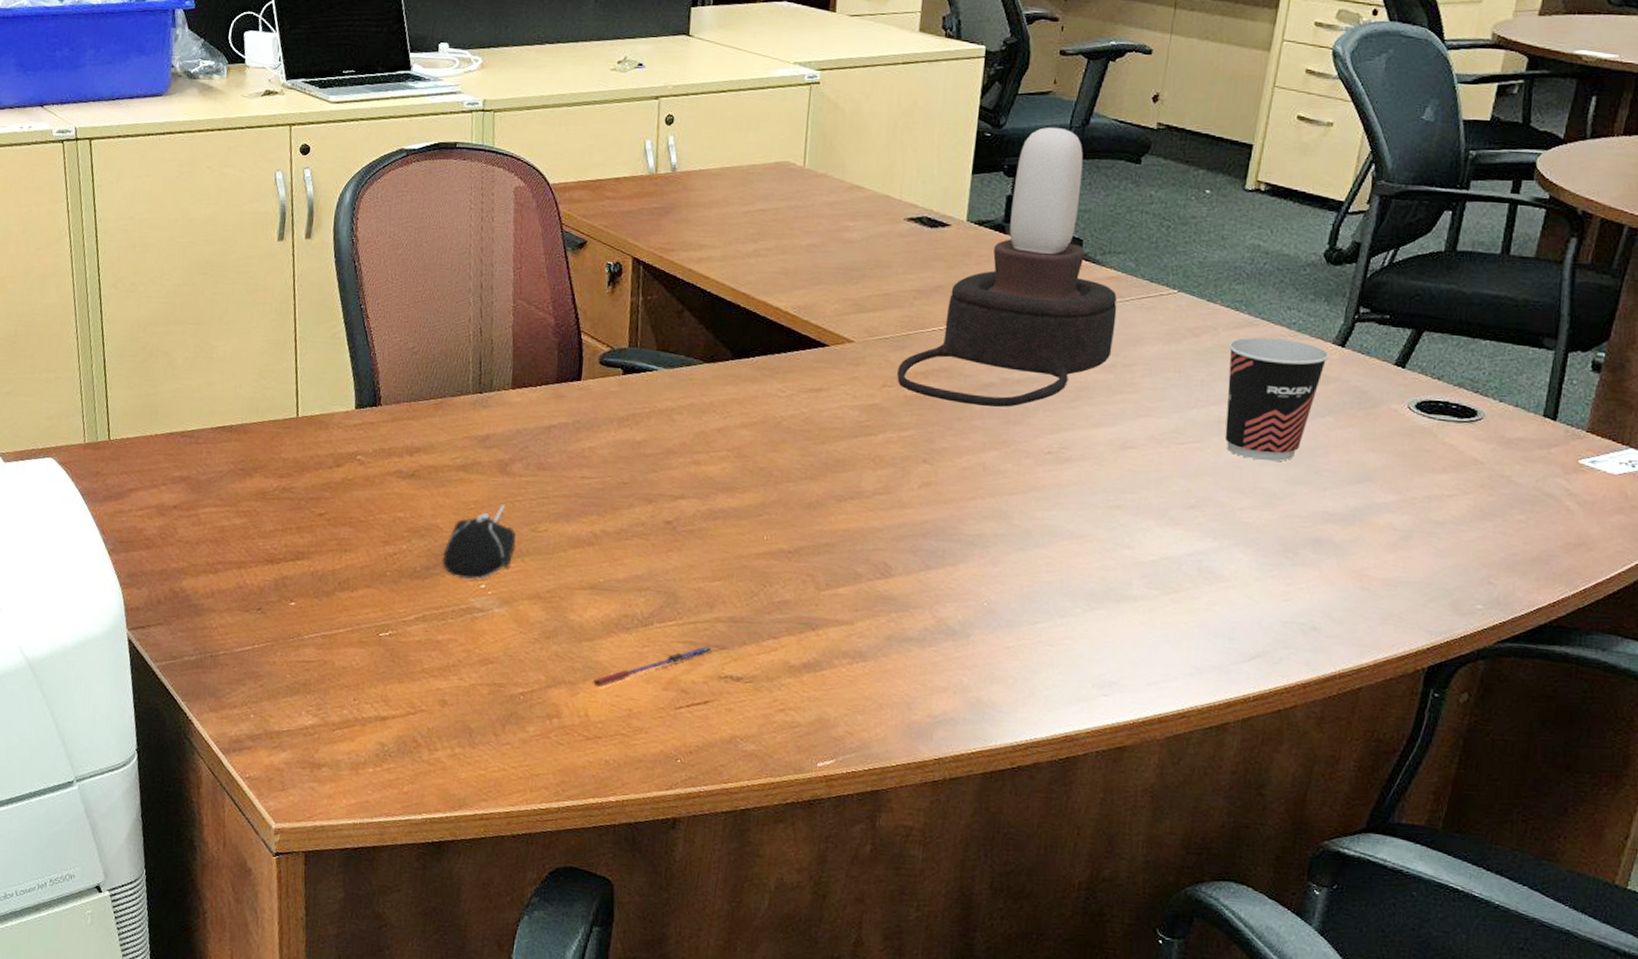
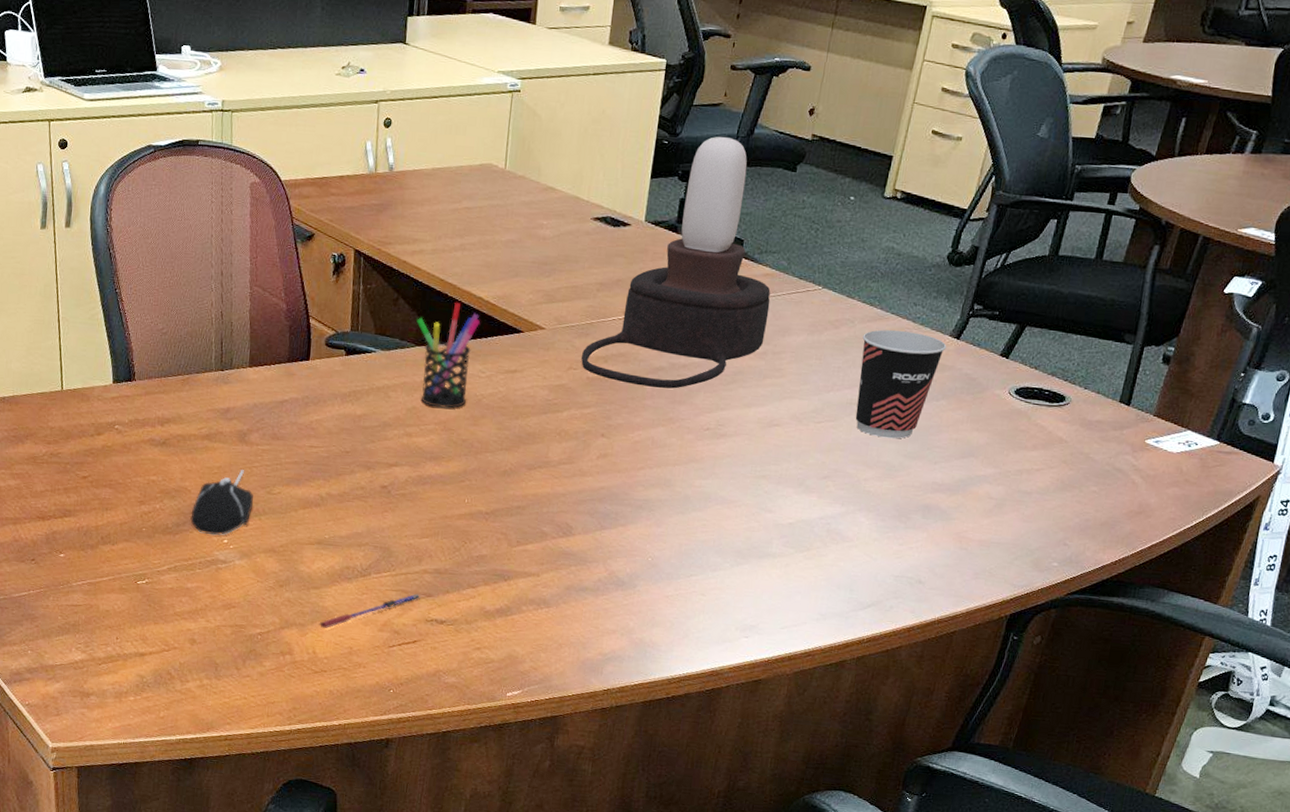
pen holder: none [704,313,779,433] -> present [416,302,481,408]

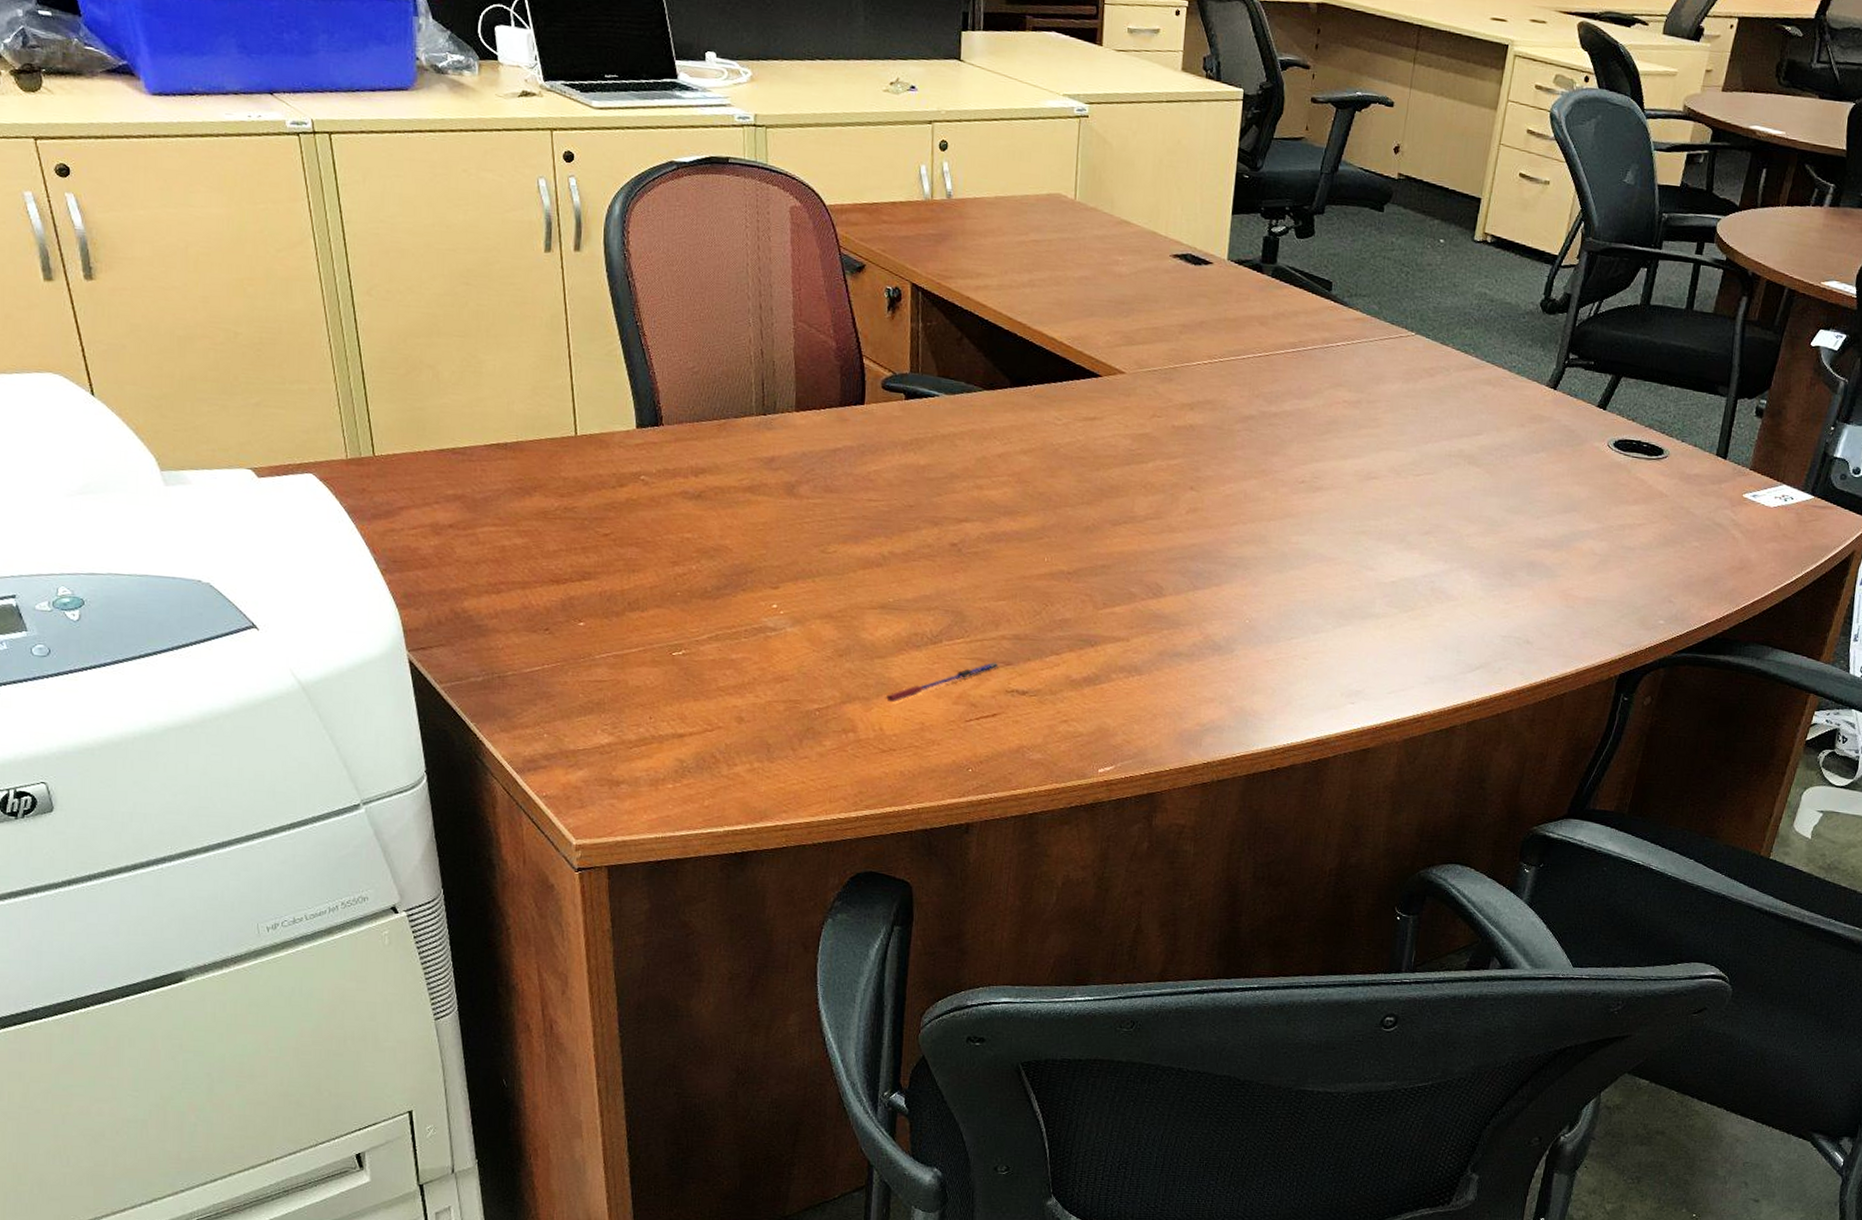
computer mouse: present [190,470,253,536] -> none [733,526,805,600]
pen holder: present [416,302,481,408] -> none [983,342,1055,459]
desk lamp: present [581,137,771,389] -> none [1165,172,1363,439]
cup: present [855,329,947,439] -> none [1455,378,1544,493]

